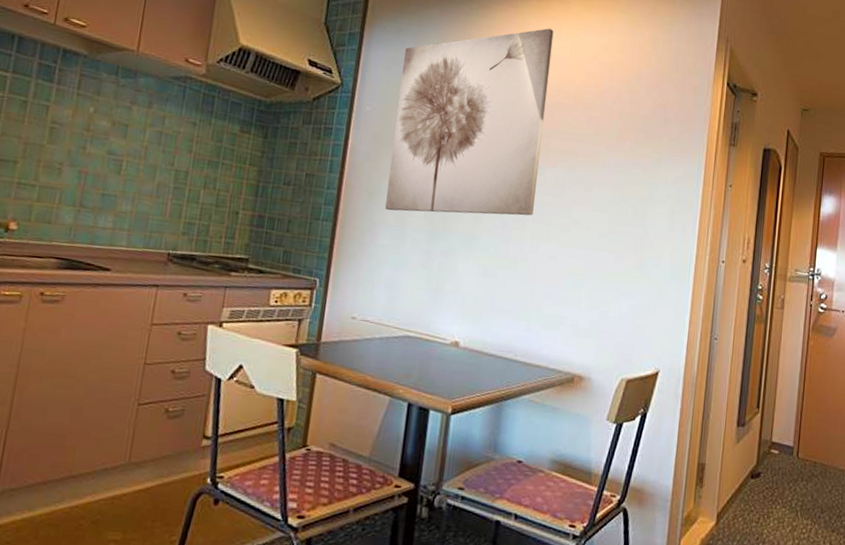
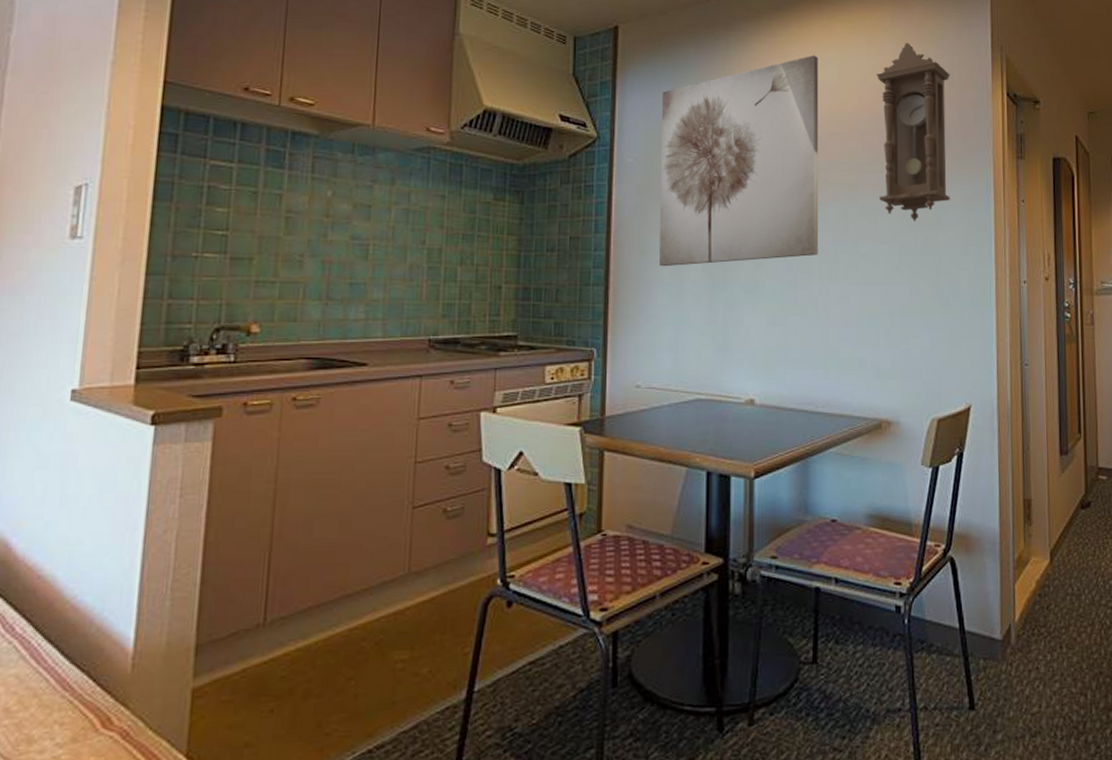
pendulum clock: none [596,25,676,194] -> present [876,42,951,221]

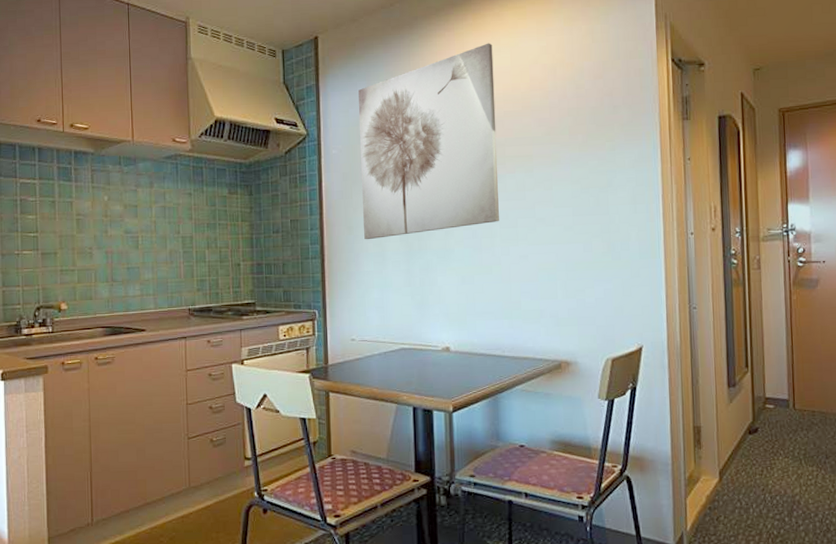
pendulum clock: present [876,42,951,221] -> none [545,22,620,185]

